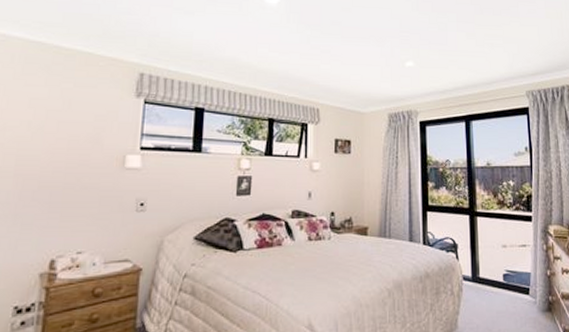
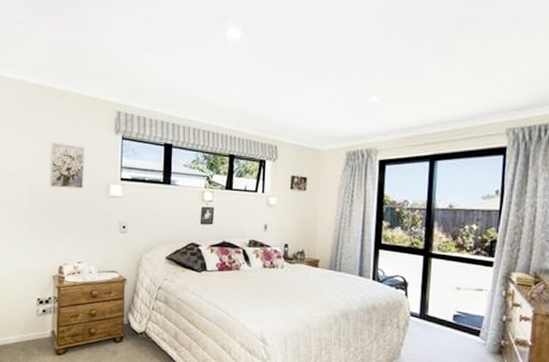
wall art: none [45,107,98,162] -> present [49,141,86,190]

